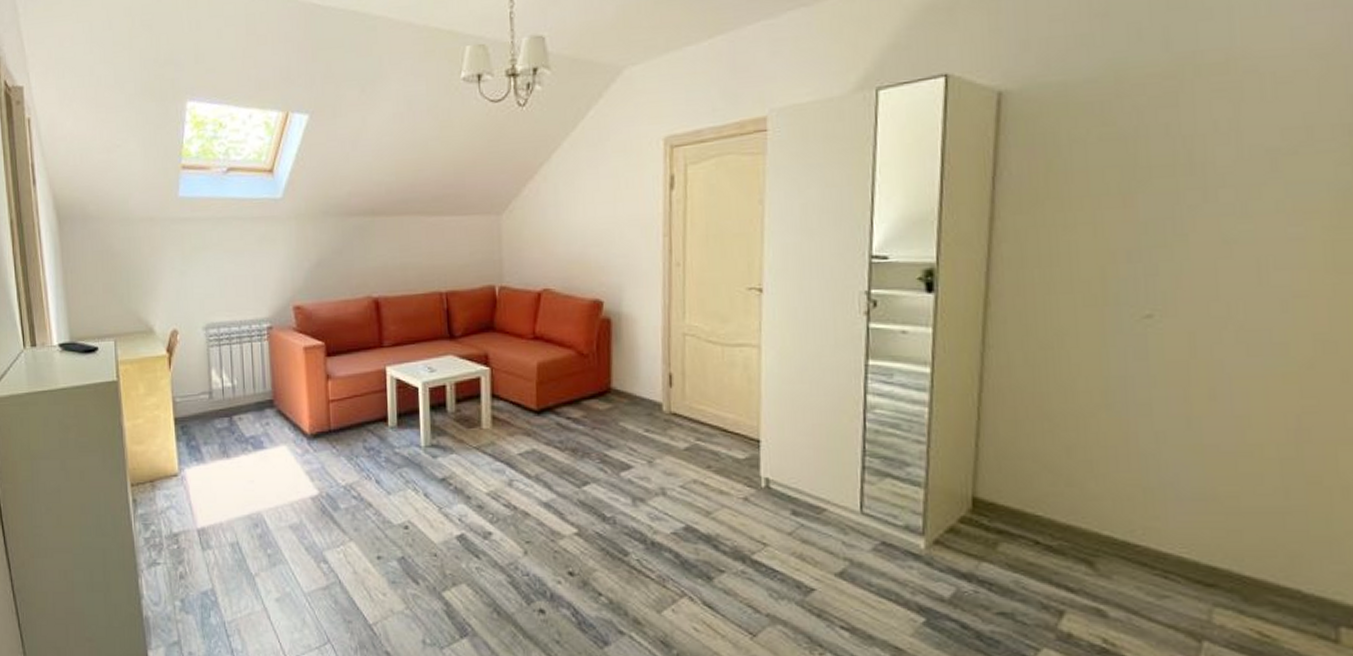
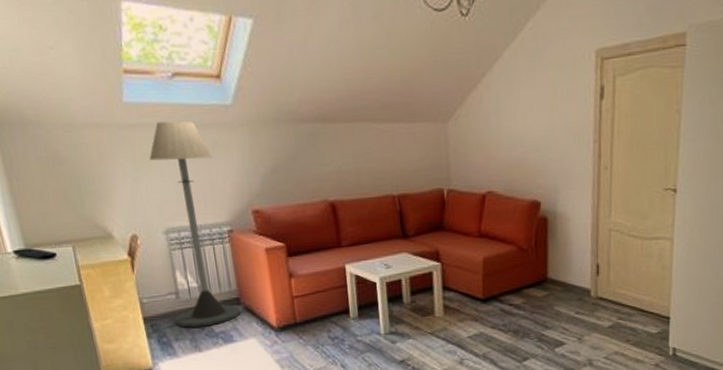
floor lamp: none [197,214,274,431] -> present [149,121,242,328]

